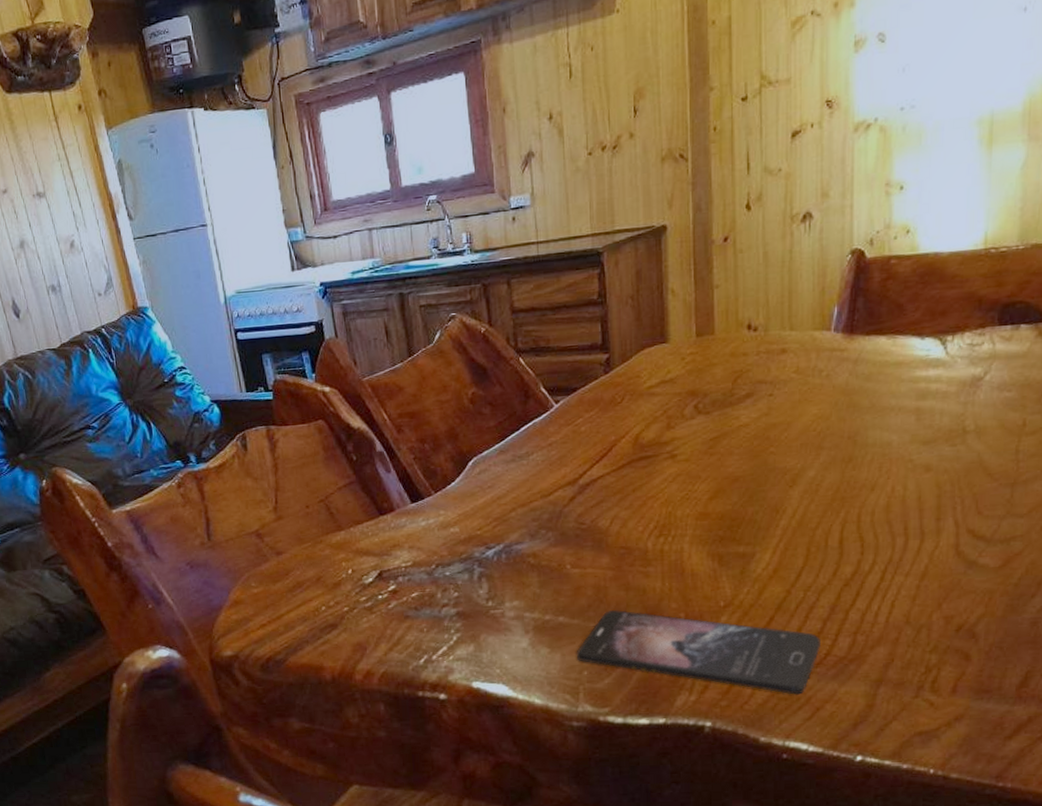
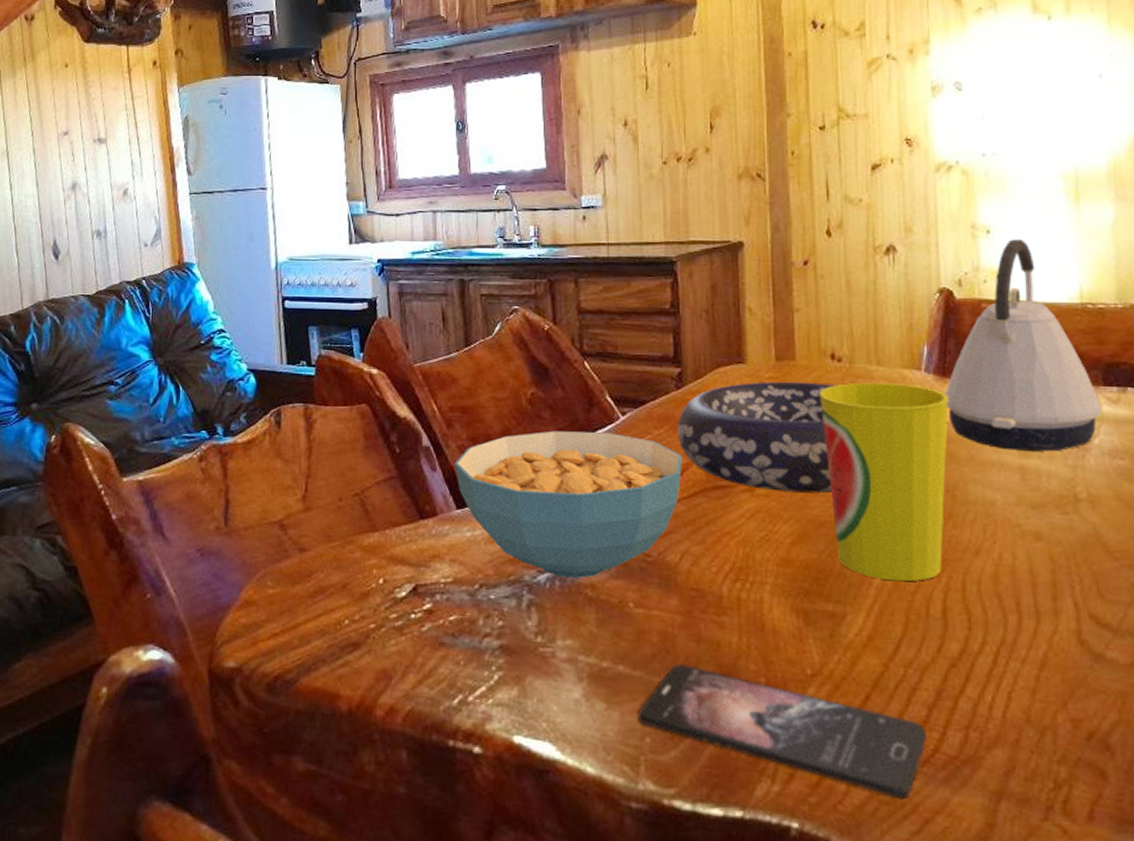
cereal bowl: none [406,420,611,550] -> present [454,431,682,578]
decorative bowl: none [606,353,751,456] -> present [677,381,836,494]
cup: none [736,344,855,521] -> present [819,382,949,582]
kettle: none [852,192,995,395] -> present [945,239,1102,452]

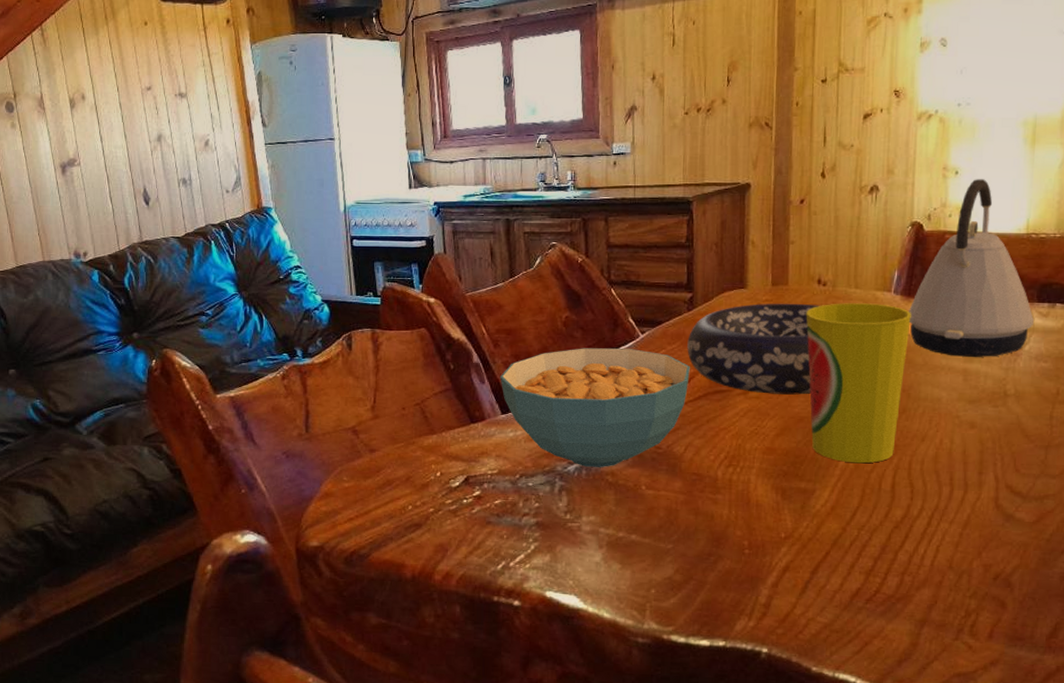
smartphone: present [637,664,927,800] -> none [645,532,871,628]

